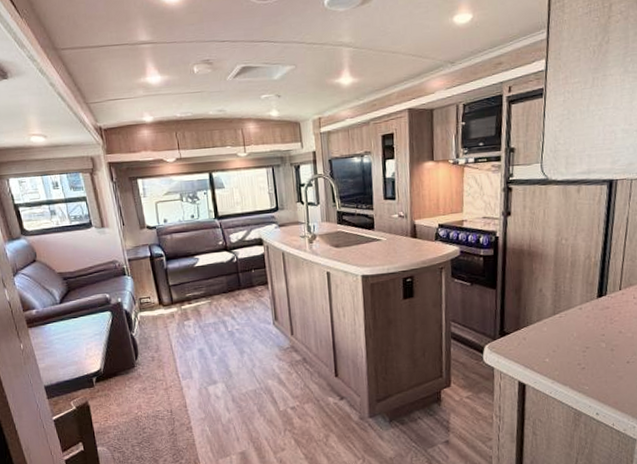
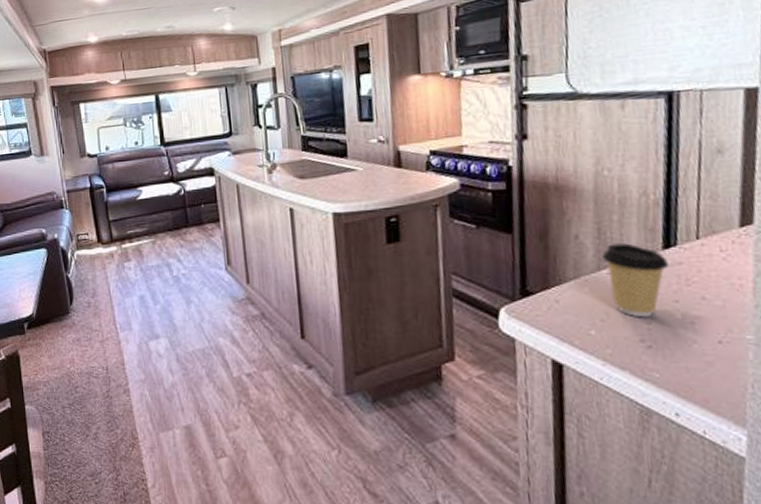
coffee cup: none [557,294,601,348] -> present [602,243,670,318]

